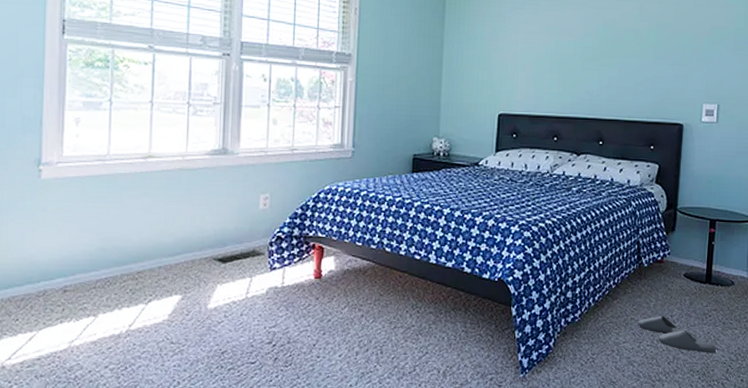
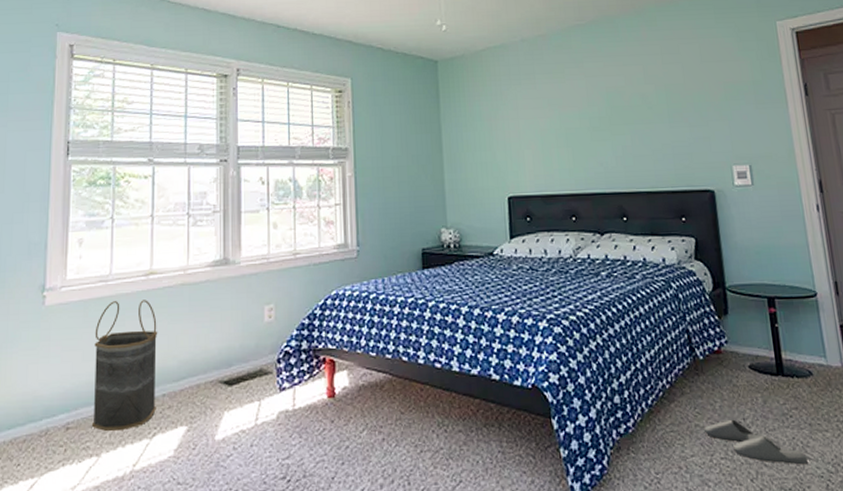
basket: none [88,180,155,295] -> present [91,300,158,431]

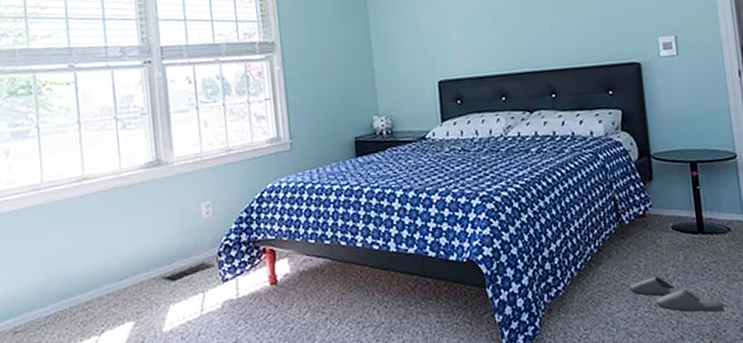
basket: present [91,300,158,431] -> none [32,205,102,332]

